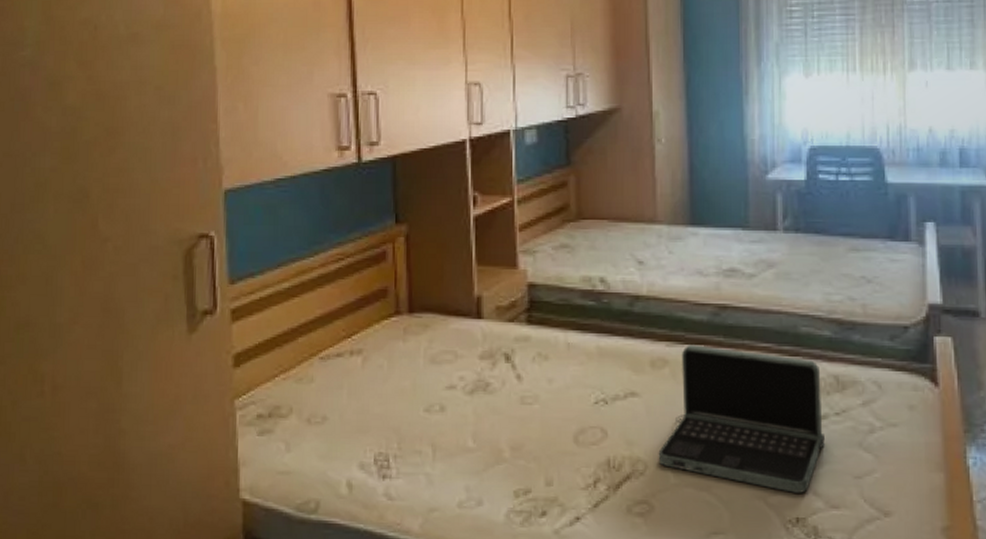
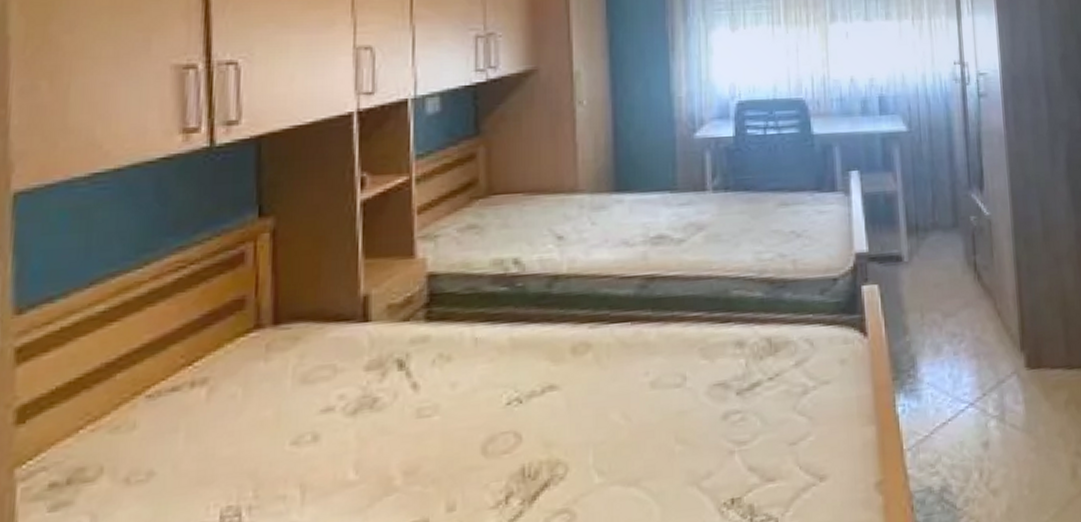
laptop: present [658,345,825,493] -> none [580,322,759,473]

